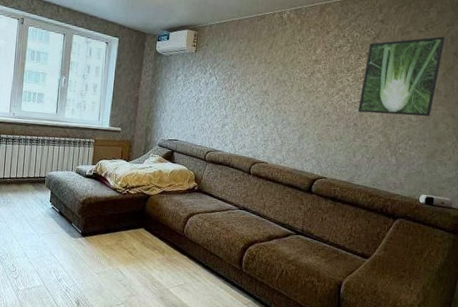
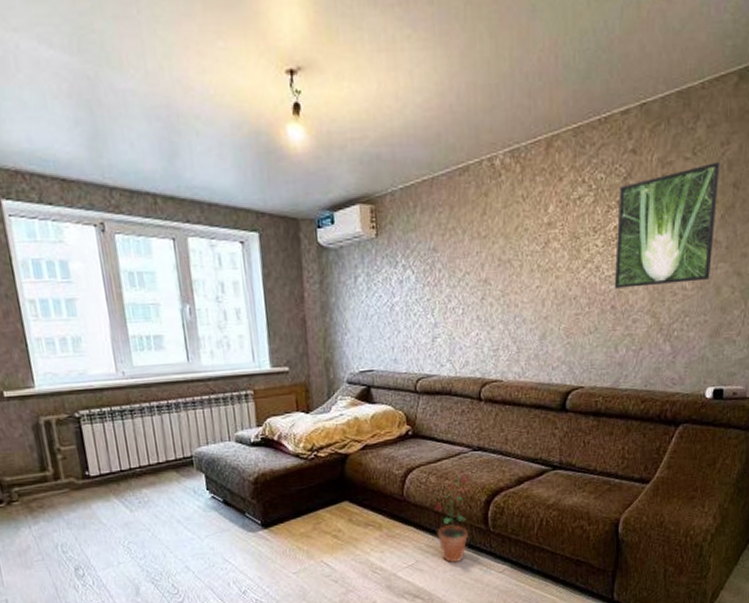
potted plant: none [203,224,232,290] -> present [436,473,469,563]

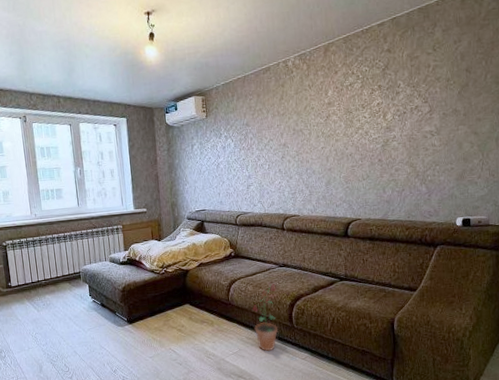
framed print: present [614,161,720,289] -> none [379,54,455,147]

